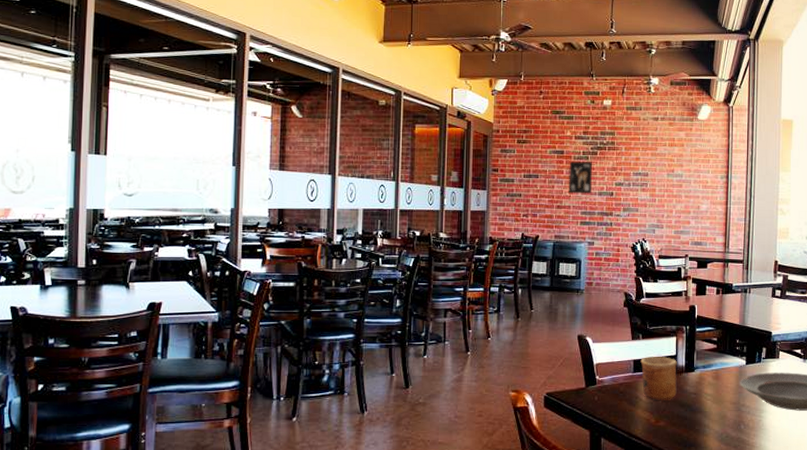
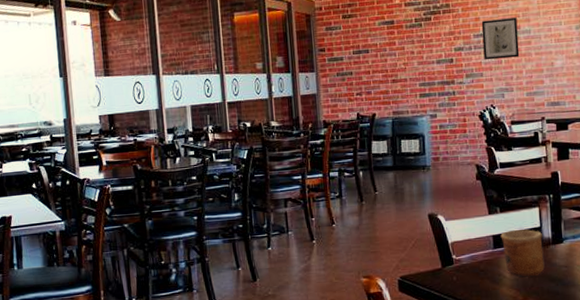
wall art: present [569,160,593,195] -> none [401,28,429,65]
wall art: none [640,161,672,198] -> present [481,17,520,60]

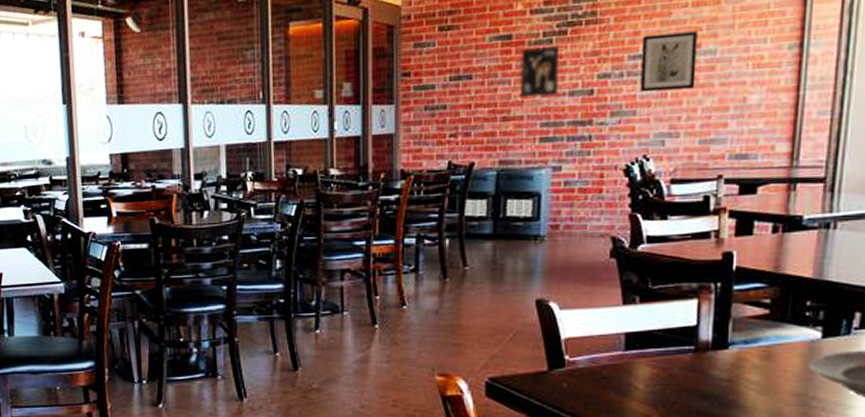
wall art: none [401,28,429,65] -> present [520,46,560,98]
cup: present [500,229,545,276] -> none [636,326,698,389]

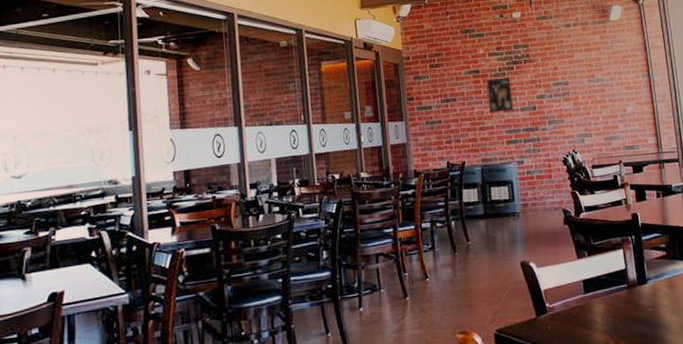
wall art: present [640,31,698,93] -> none [559,67,596,107]

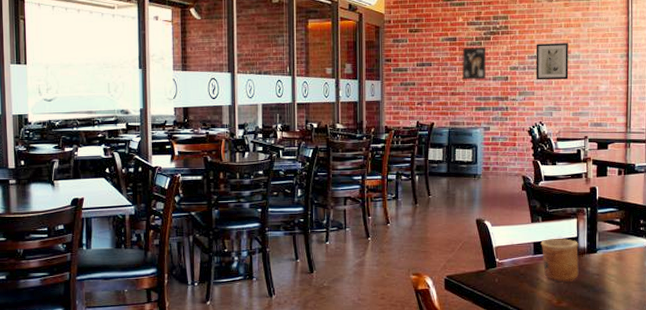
wall art: none [559,67,596,107] -> present [536,43,569,80]
cup: none [589,272,633,320] -> present [540,238,579,282]

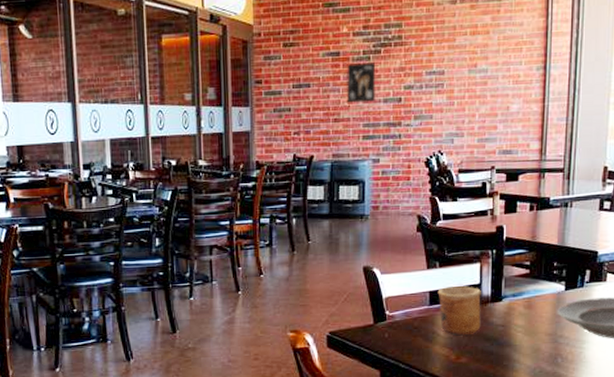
wall art: present [536,43,569,80] -> none [435,54,474,101]

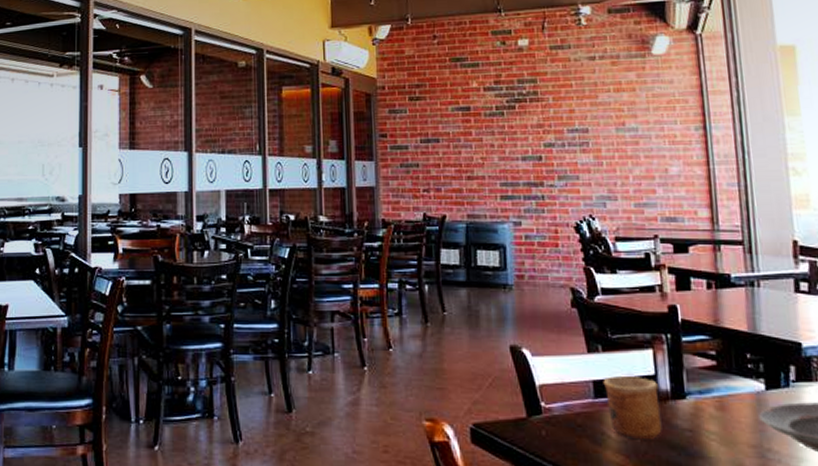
wall art: present [347,62,376,103] -> none [478,118,512,161]

